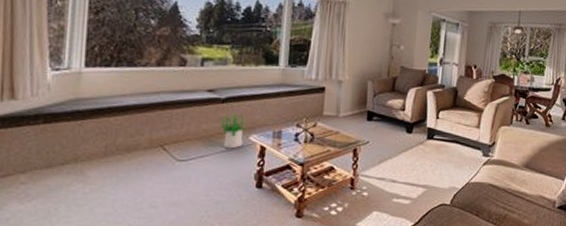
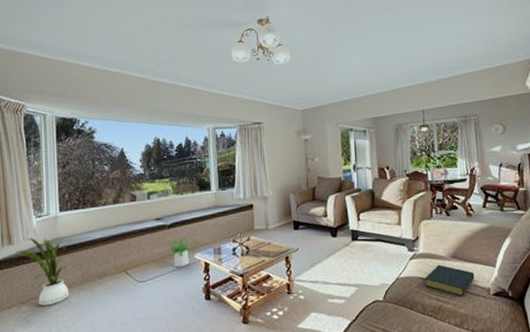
house plant: none [19,94,95,179] -> present [16,238,70,306]
hardback book: none [494,172,543,207] -> present [425,264,475,296]

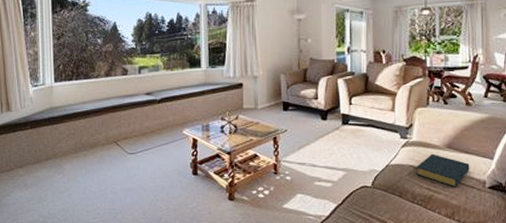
house plant: present [16,238,70,306] -> none [14,106,64,171]
potted plant: present [168,237,191,268] -> none [157,112,180,142]

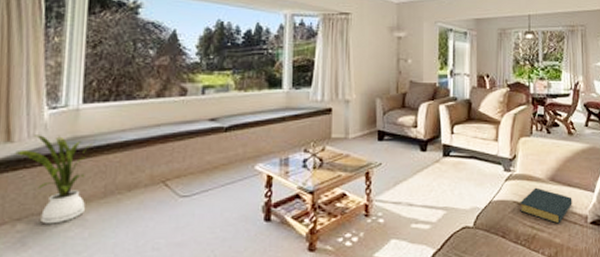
house plant: none [14,106,64,171] -> present [15,135,94,224]

